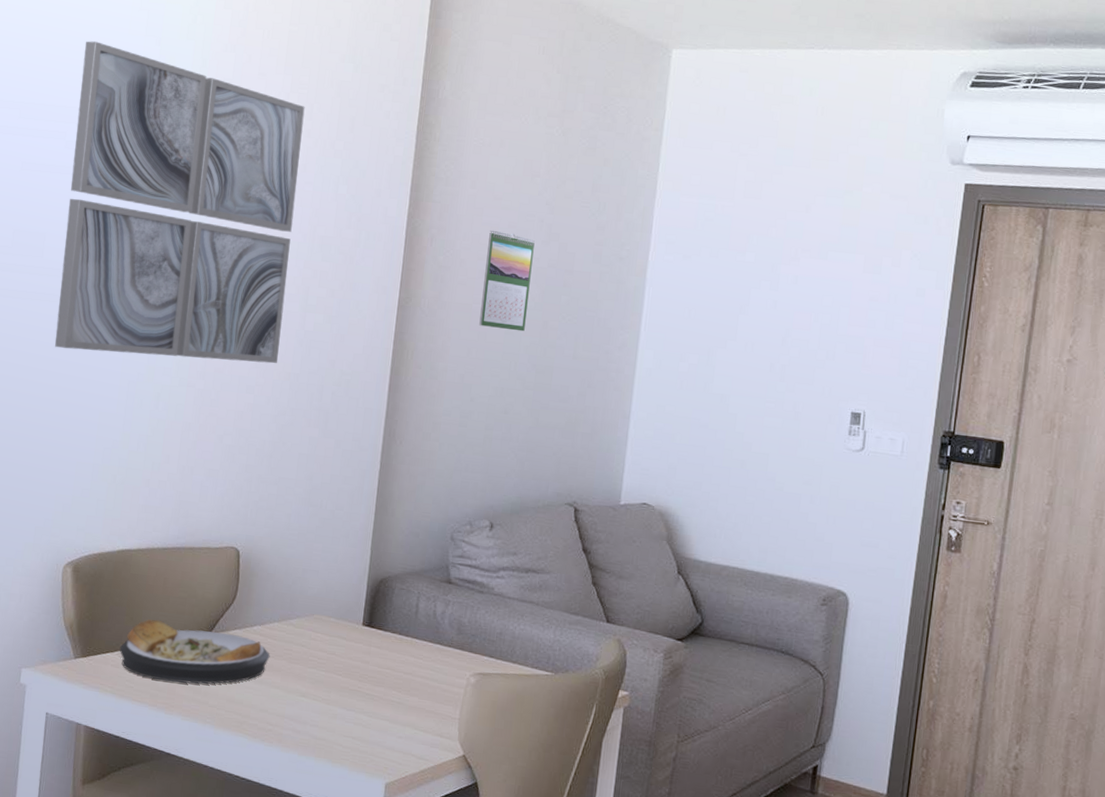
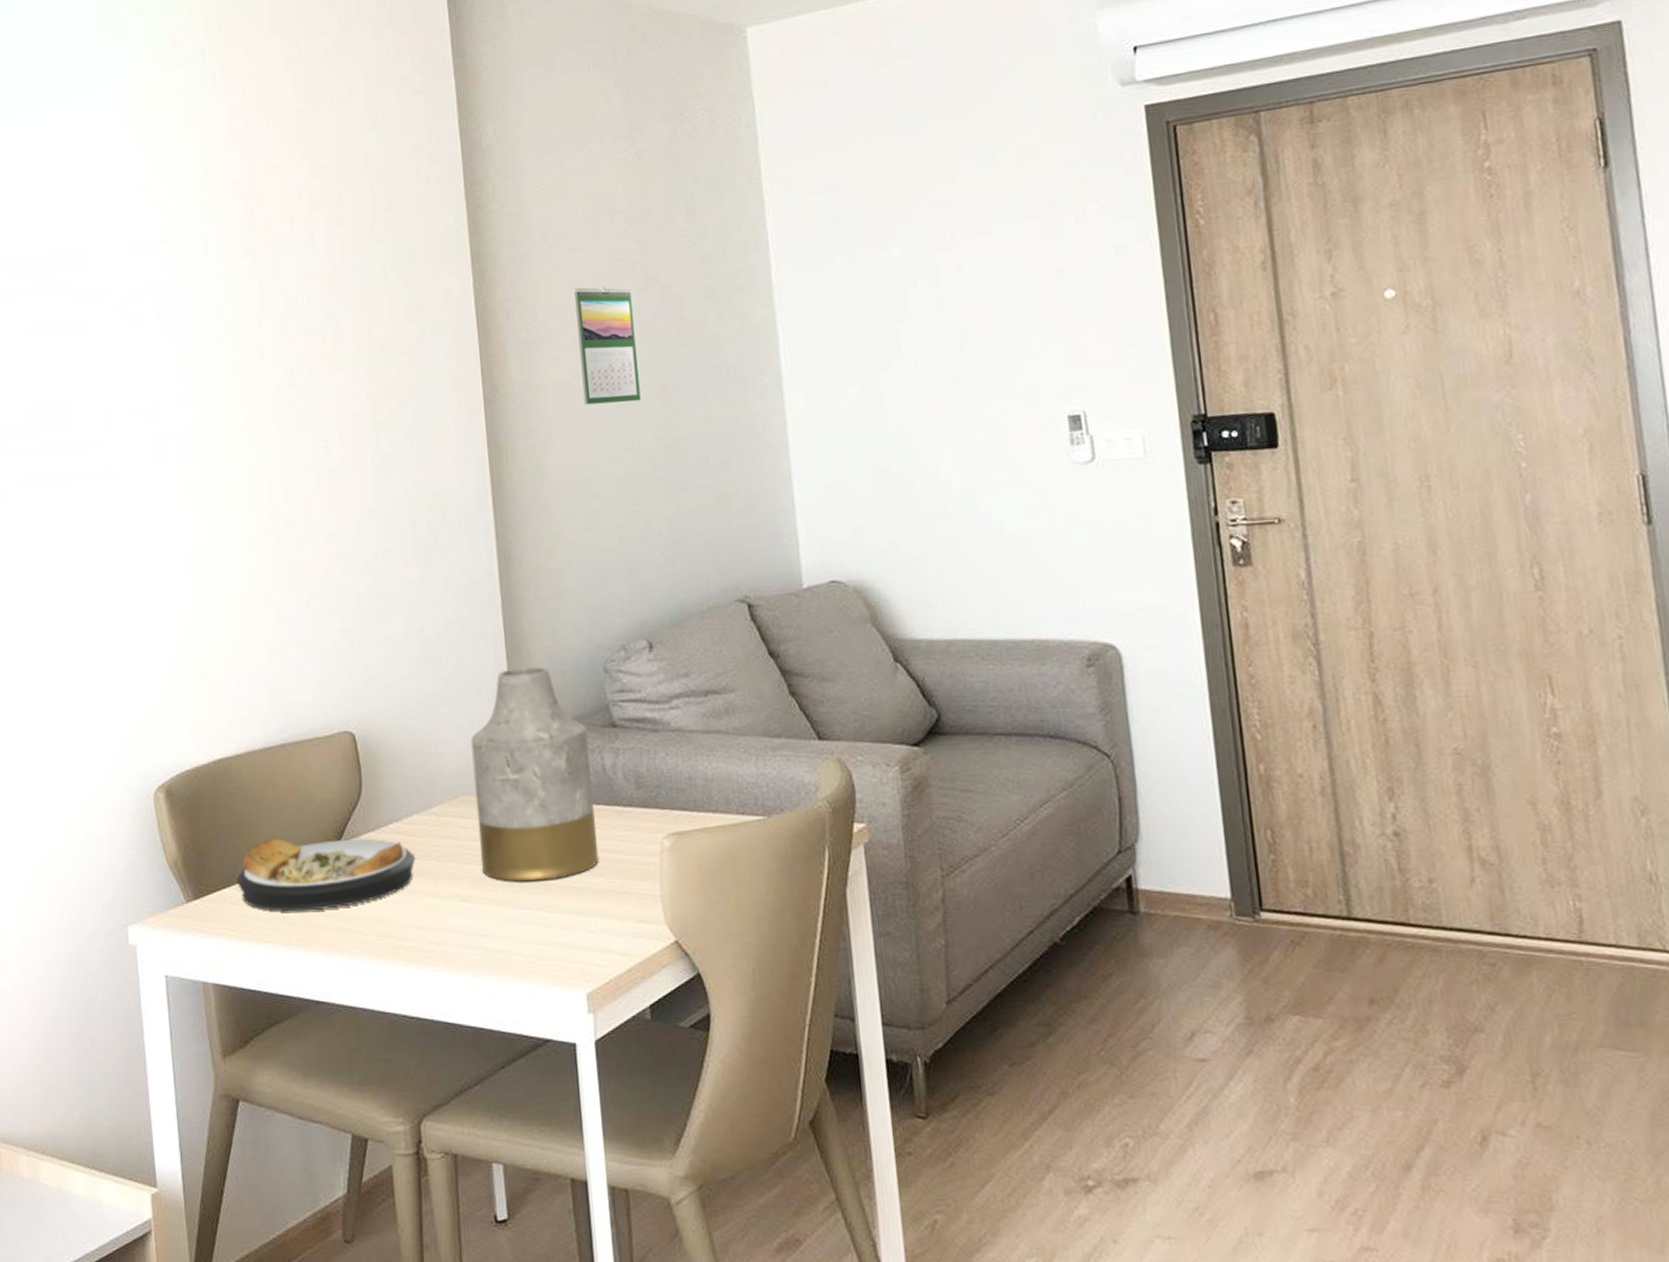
wall art: present [55,41,305,364] -> none [72,172,357,533]
vase: none [322,522,428,693] -> present [471,666,599,882]

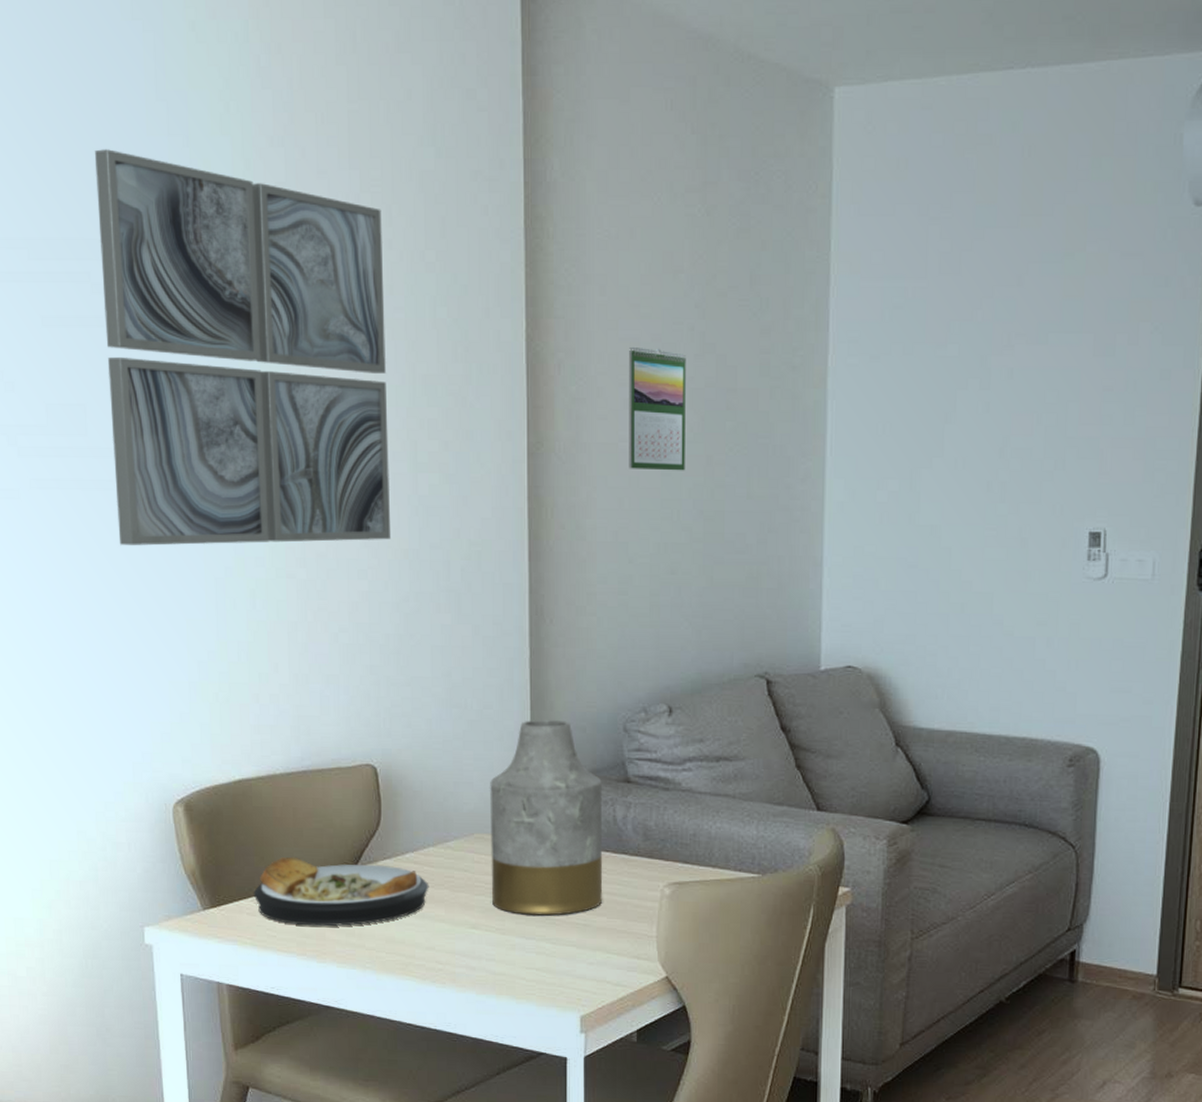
wall art: none [72,172,357,533] -> present [95,149,392,546]

